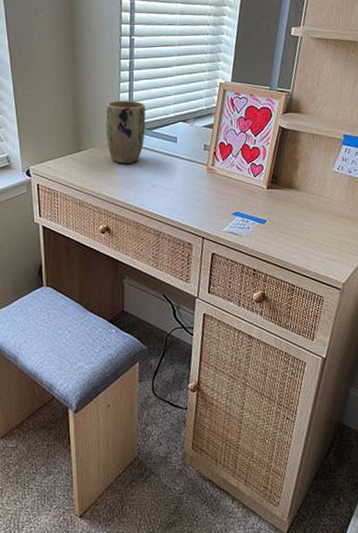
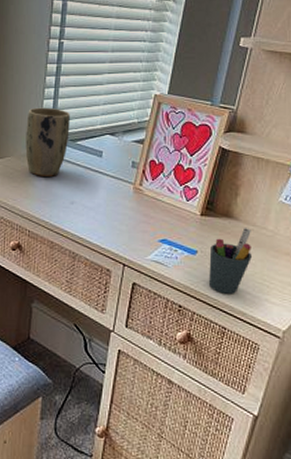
pen holder: none [276,196,313,256] -> present [209,228,252,294]

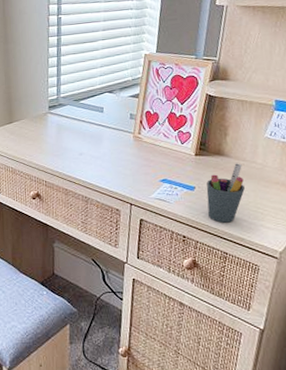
plant pot: present [25,107,70,176] -> none [35,74,73,134]

